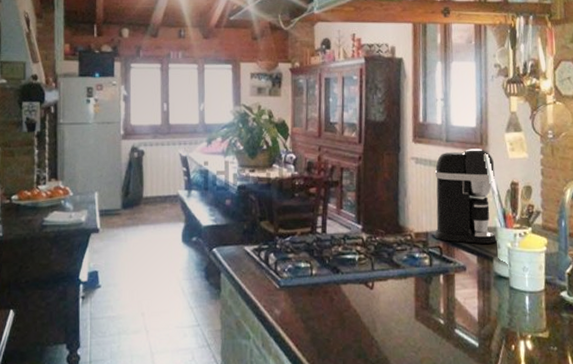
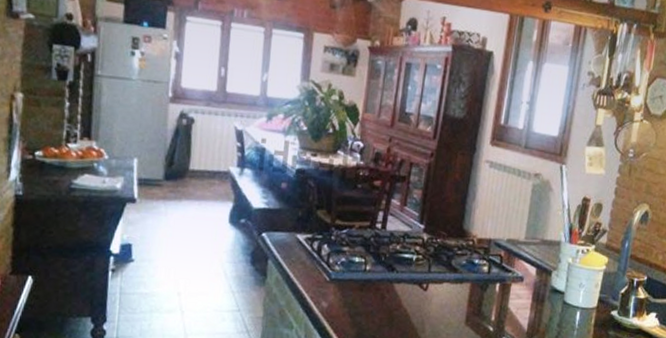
coffee maker: present [434,149,497,244] -> none [497,158,570,257]

